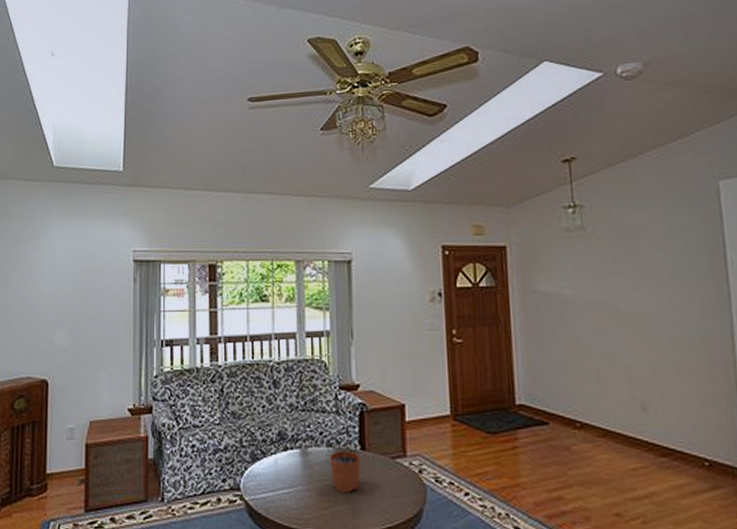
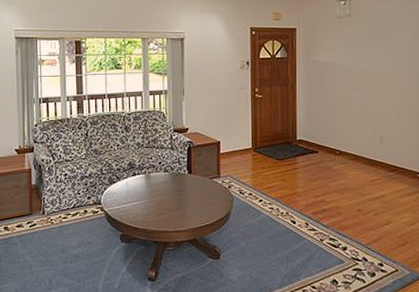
plant pot: present [329,445,361,493] -> none [166,170,188,203]

